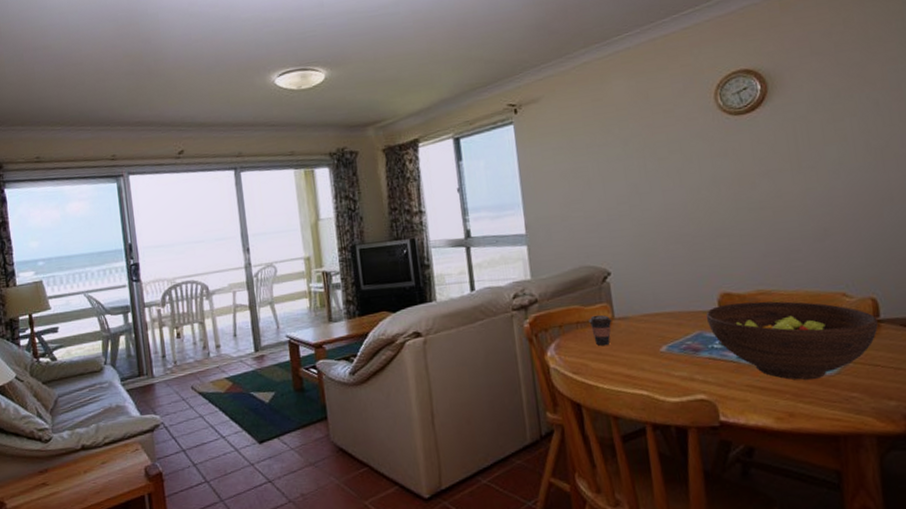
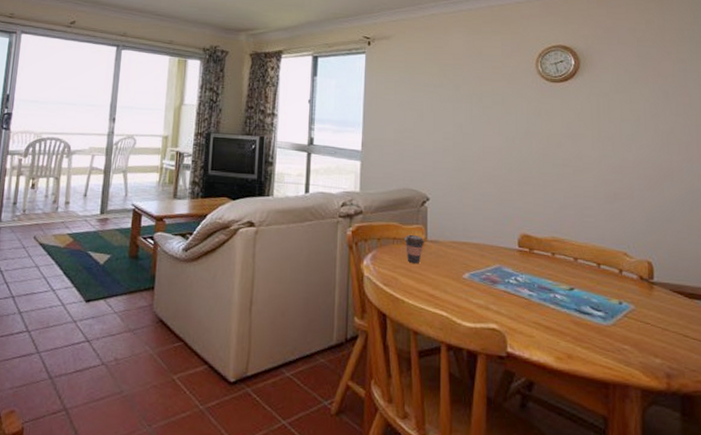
fruit bowl: present [705,301,878,380] -> none [506,245,651,327]

